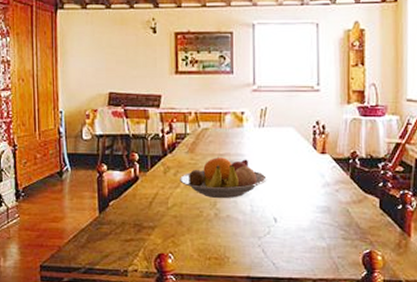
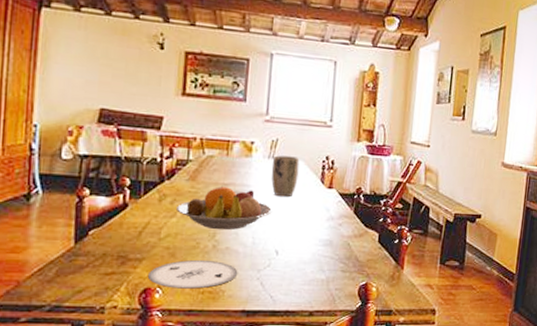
plate: none [161,227,240,255] -> present [148,259,238,289]
plant pot: none [263,124,290,164] -> present [271,155,300,196]

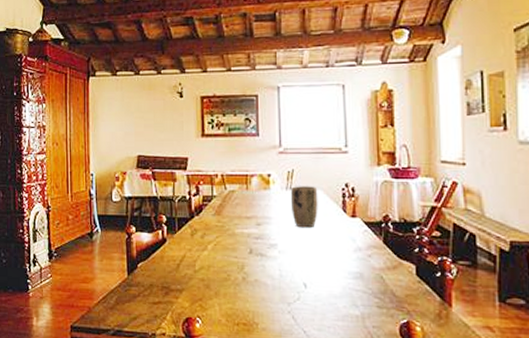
plate: present [148,259,238,289] -> none [189,291,269,320]
fruit bowl: present [177,185,273,230] -> none [207,219,296,263]

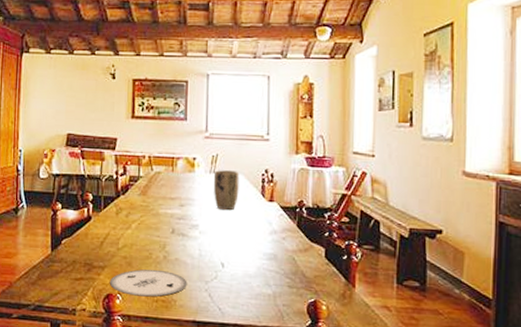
plate: none [189,291,269,320] -> present [110,269,187,297]

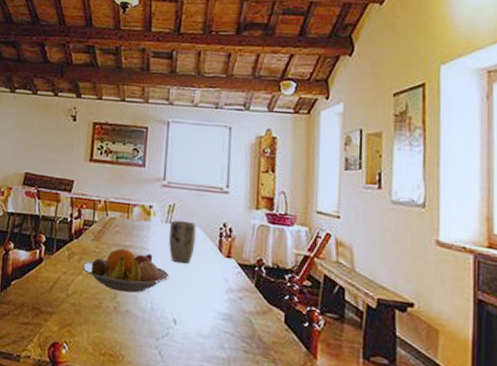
plate: present [110,269,187,297] -> none [57,318,137,350]
fruit bowl: none [131,199,217,242] -> present [83,247,171,293]

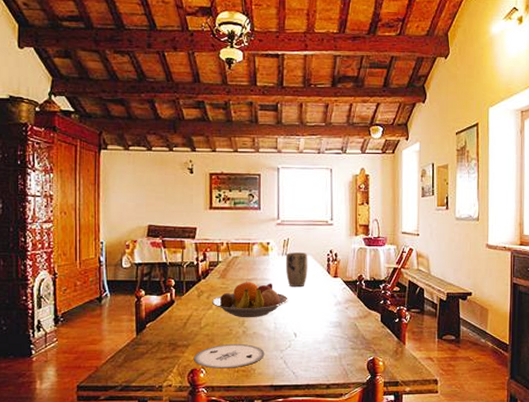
plate: none [57,318,137,350] -> present [194,343,265,369]

